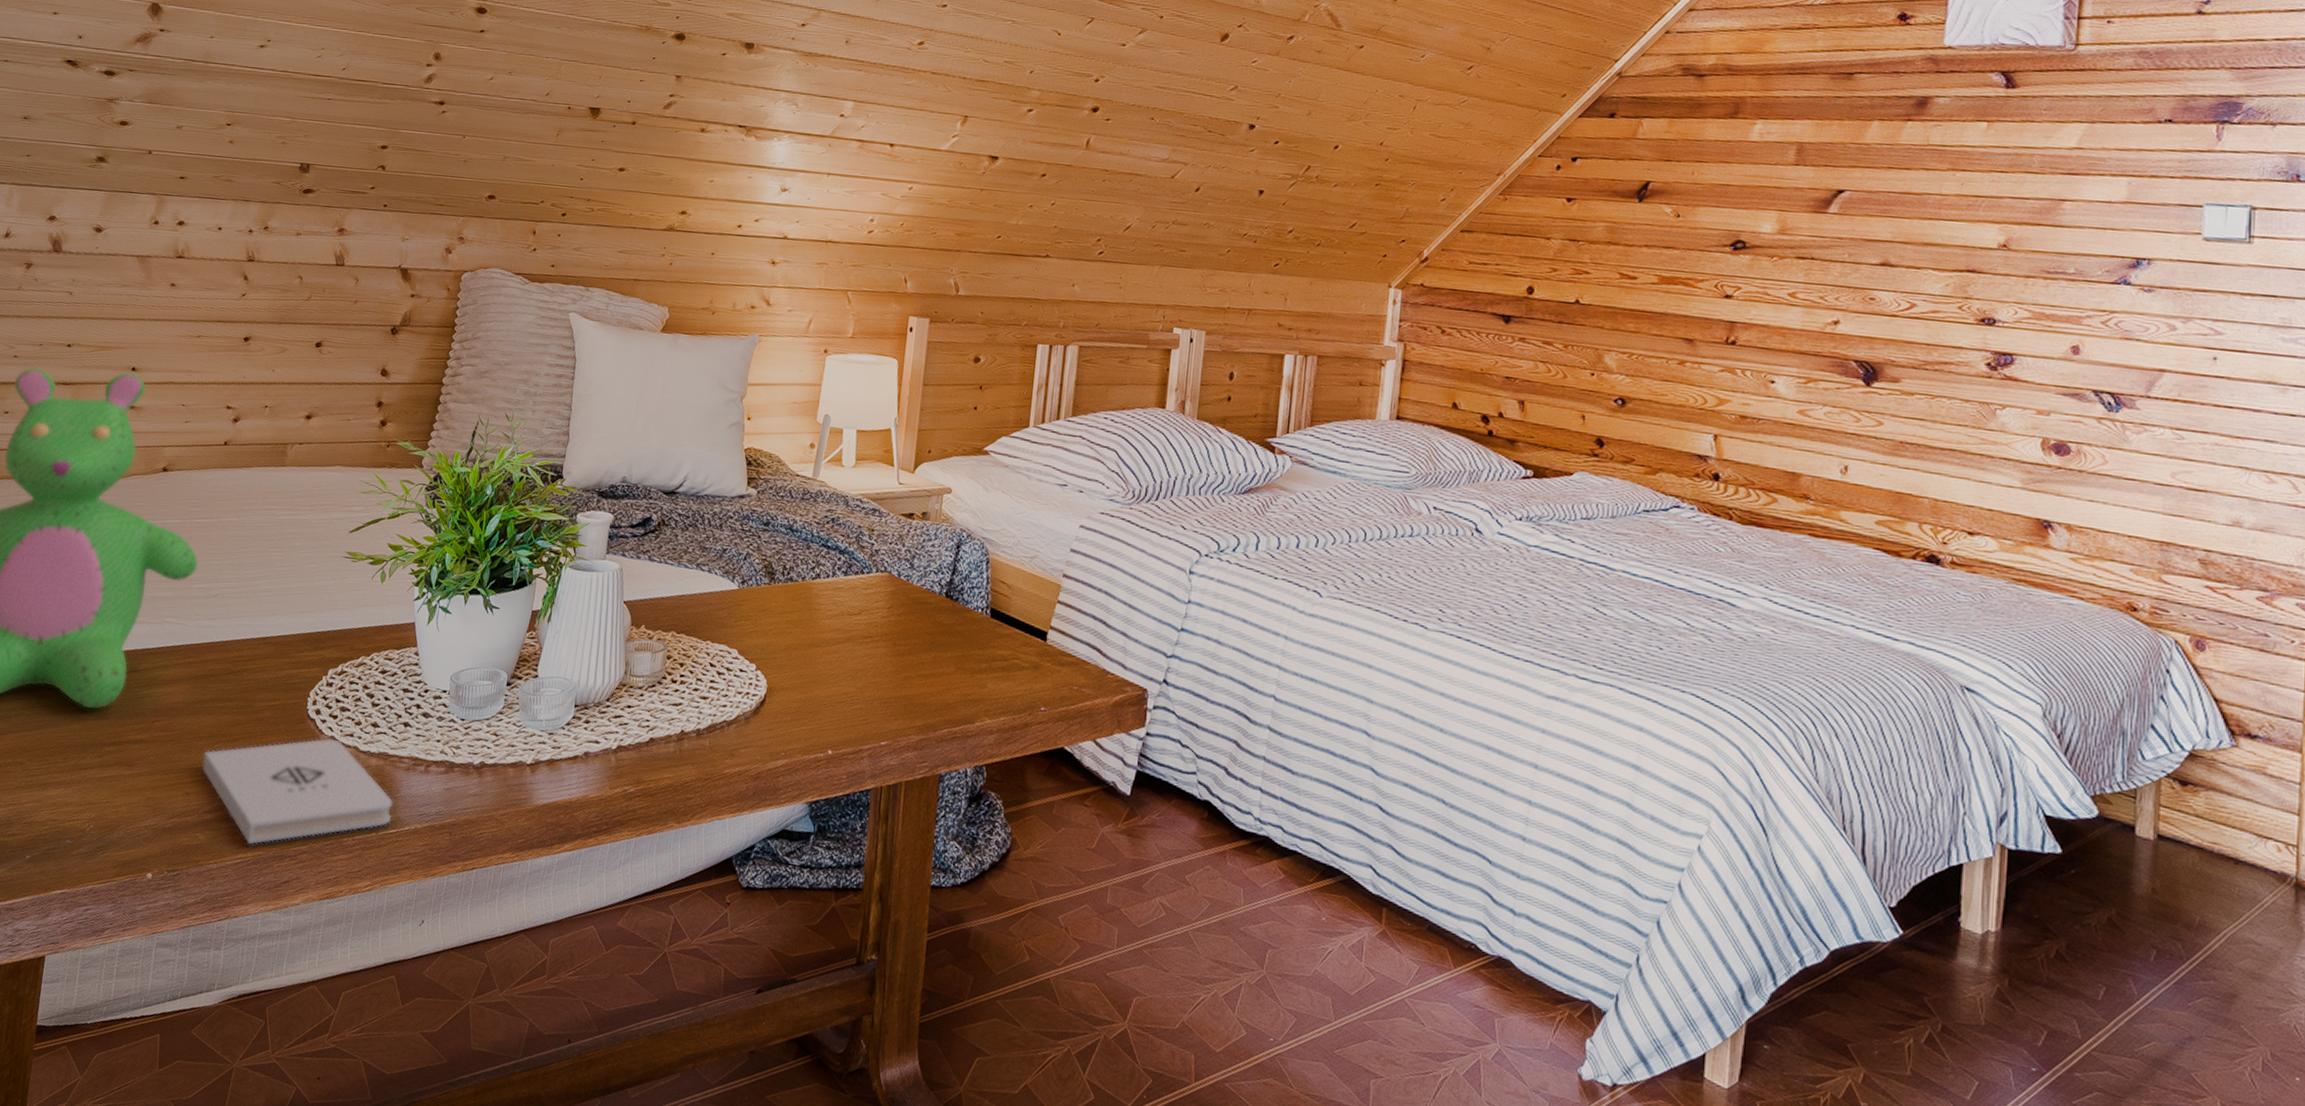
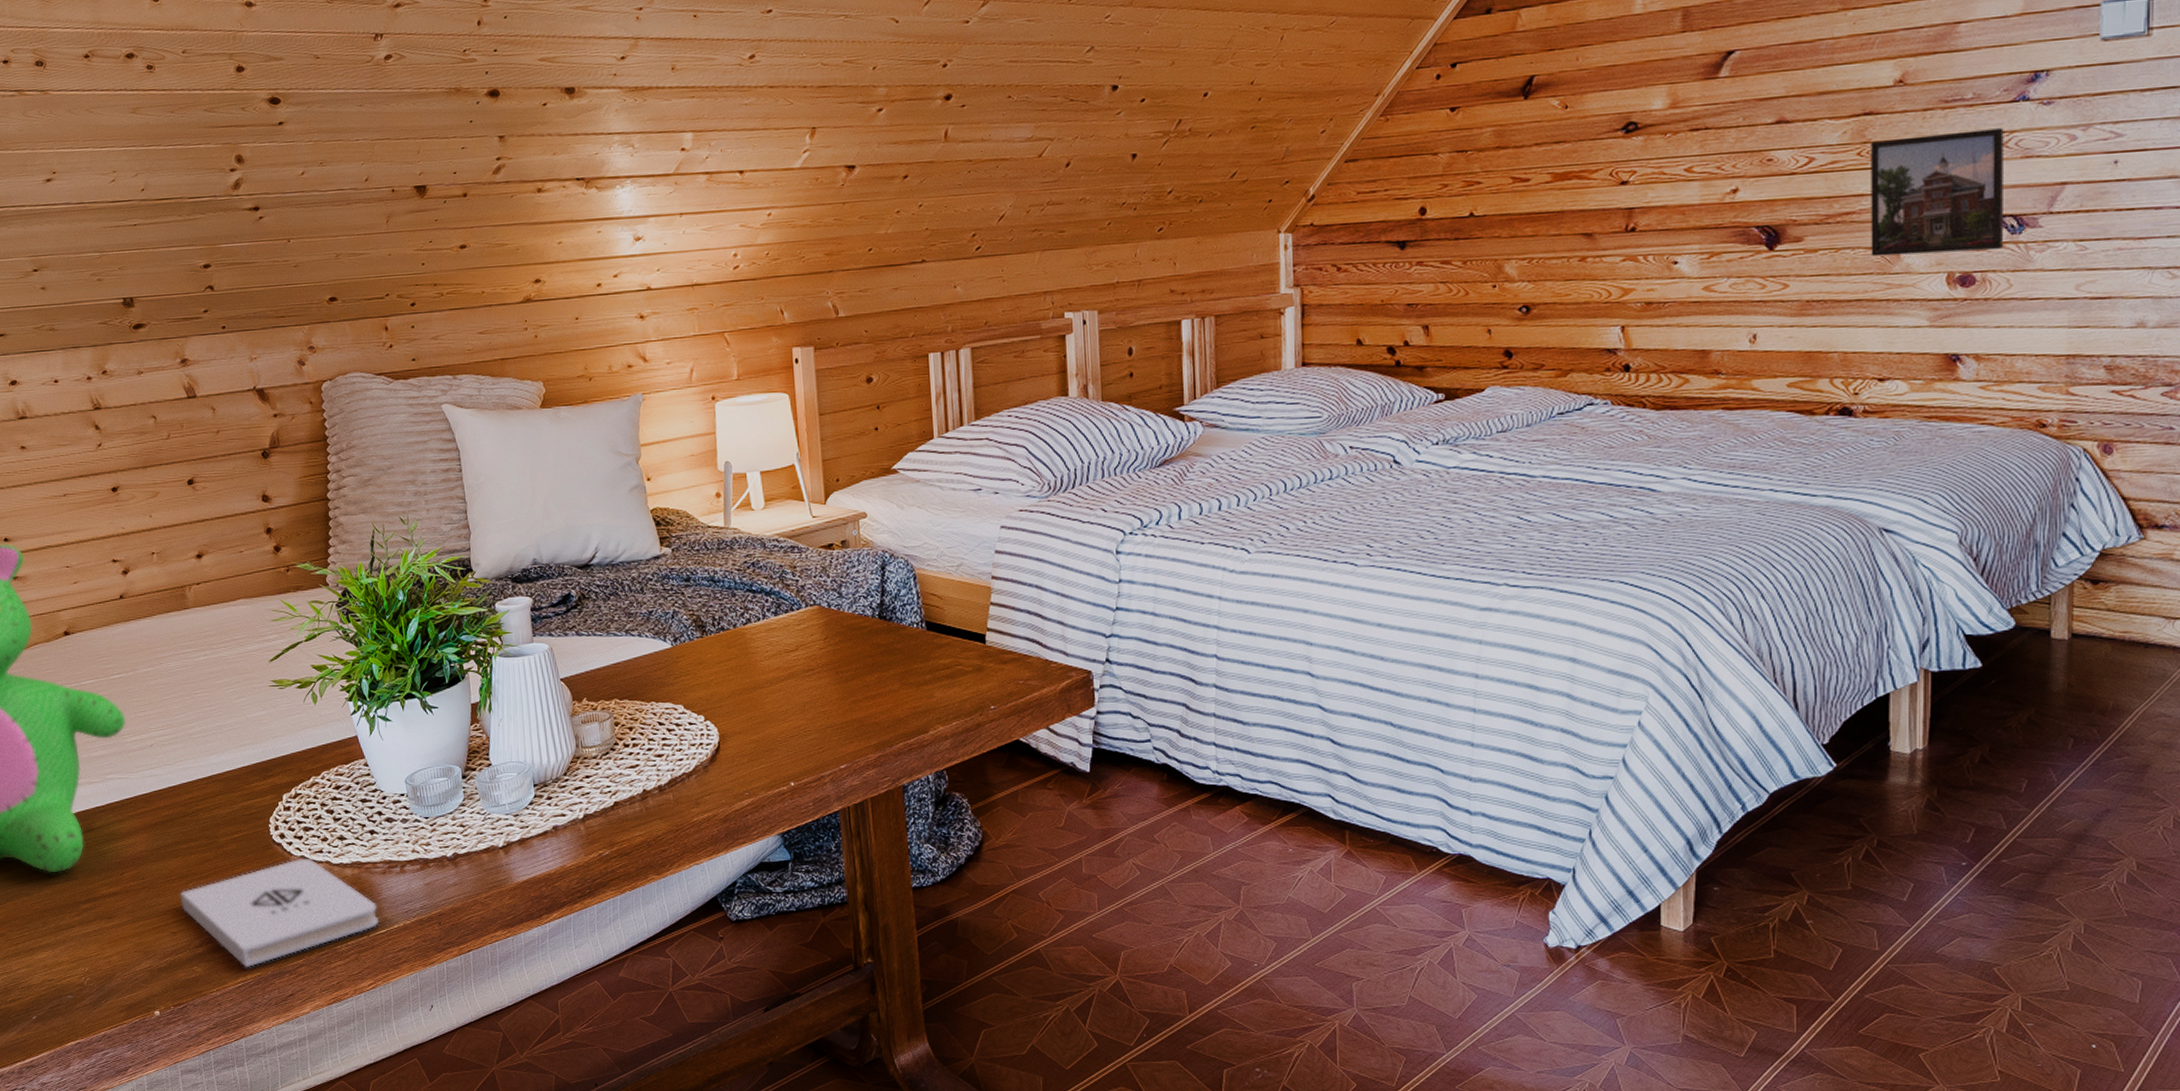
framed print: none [1967,298,2104,425] -> present [1871,128,2004,257]

